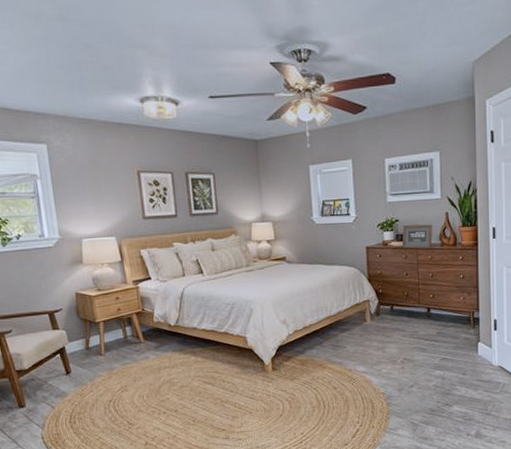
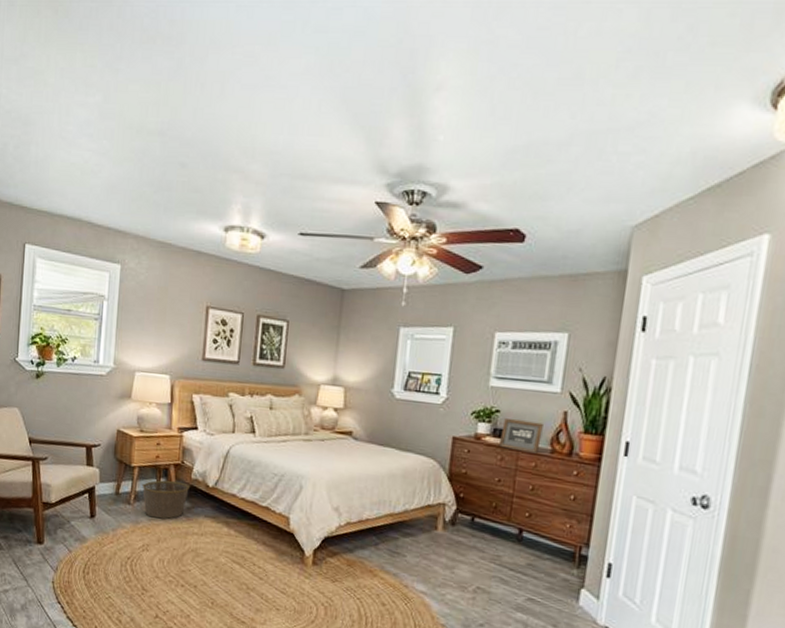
basket: none [109,326,155,362] -> present [142,480,191,520]

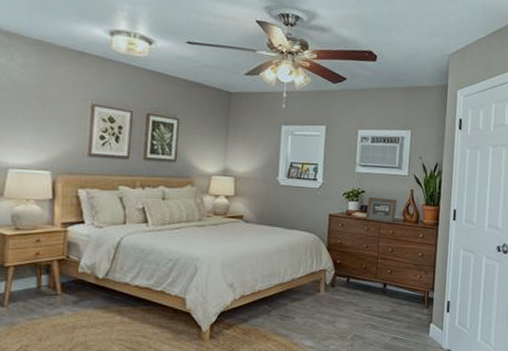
basket: present [142,480,191,520] -> none [18,276,78,317]

